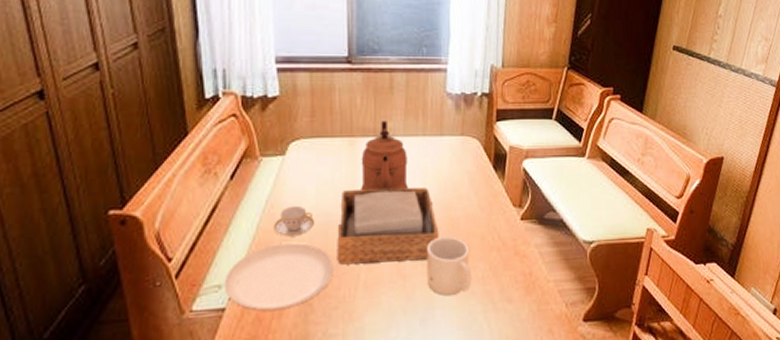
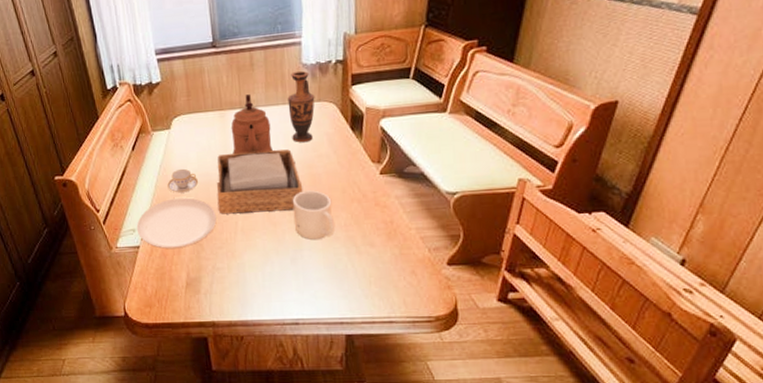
vase: none [428,100,458,181] -> present [287,70,315,143]

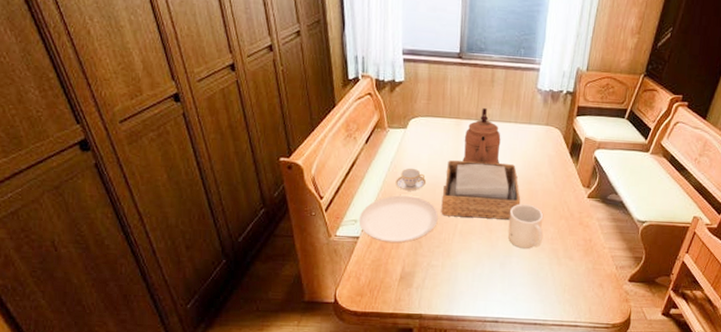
vase: present [287,70,315,143] -> none [518,94,544,161]

